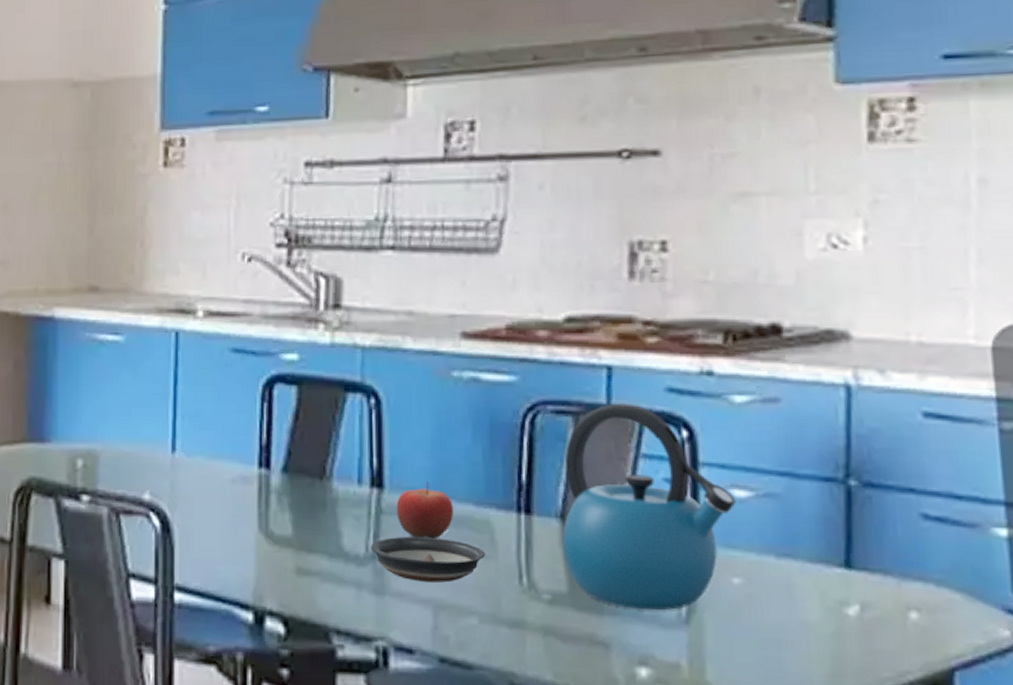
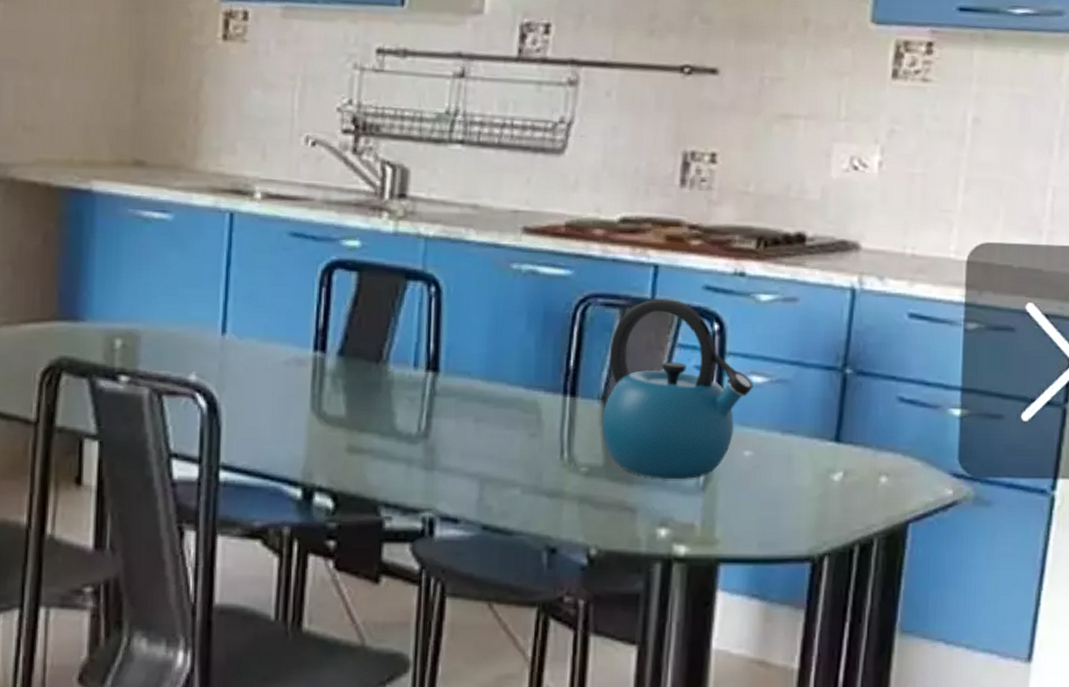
saucer: present [370,536,486,583] -> none [422,416,532,458]
fruit: present [396,481,453,540] -> none [449,366,504,419]

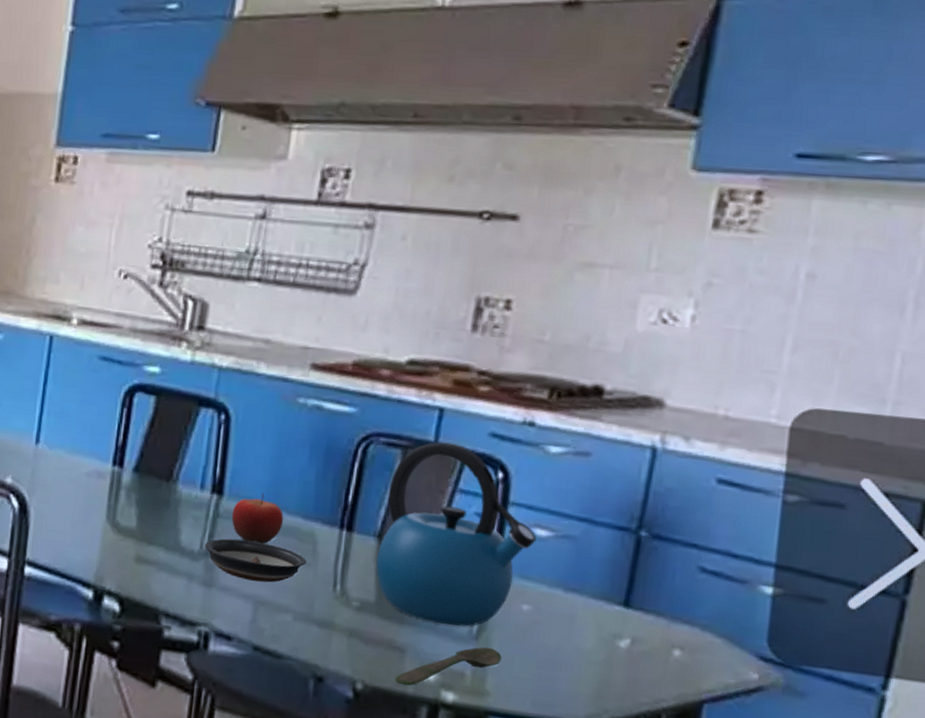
saucer: none [422,416,532,458] -> present [204,538,307,583]
fruit: none [449,366,504,419] -> present [231,493,283,544]
spoon: none [627,496,728,545] -> present [394,647,502,686]

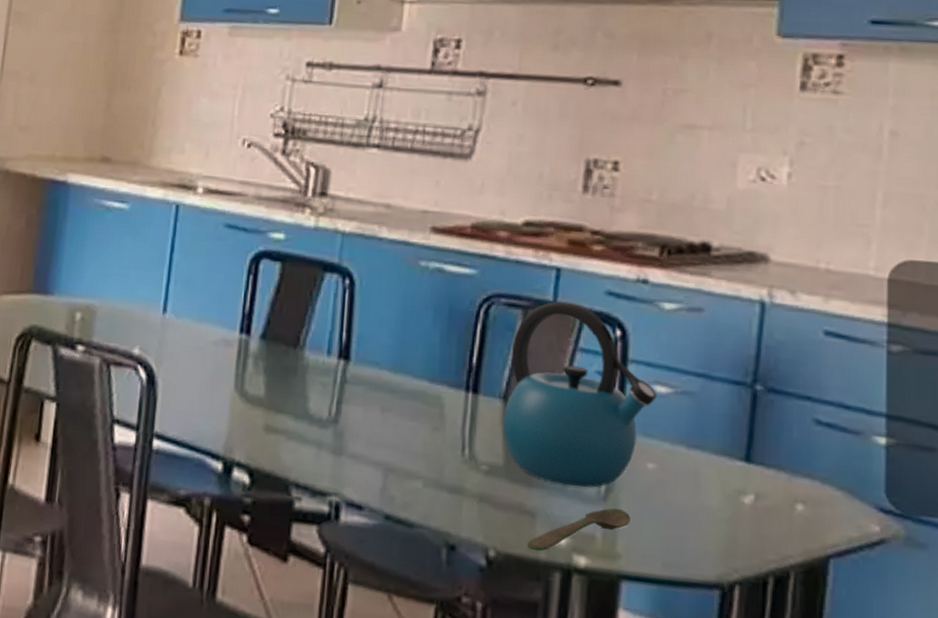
saucer: present [204,538,307,583] -> none [332,404,435,449]
fruit: present [231,493,283,544] -> none [359,357,410,409]

